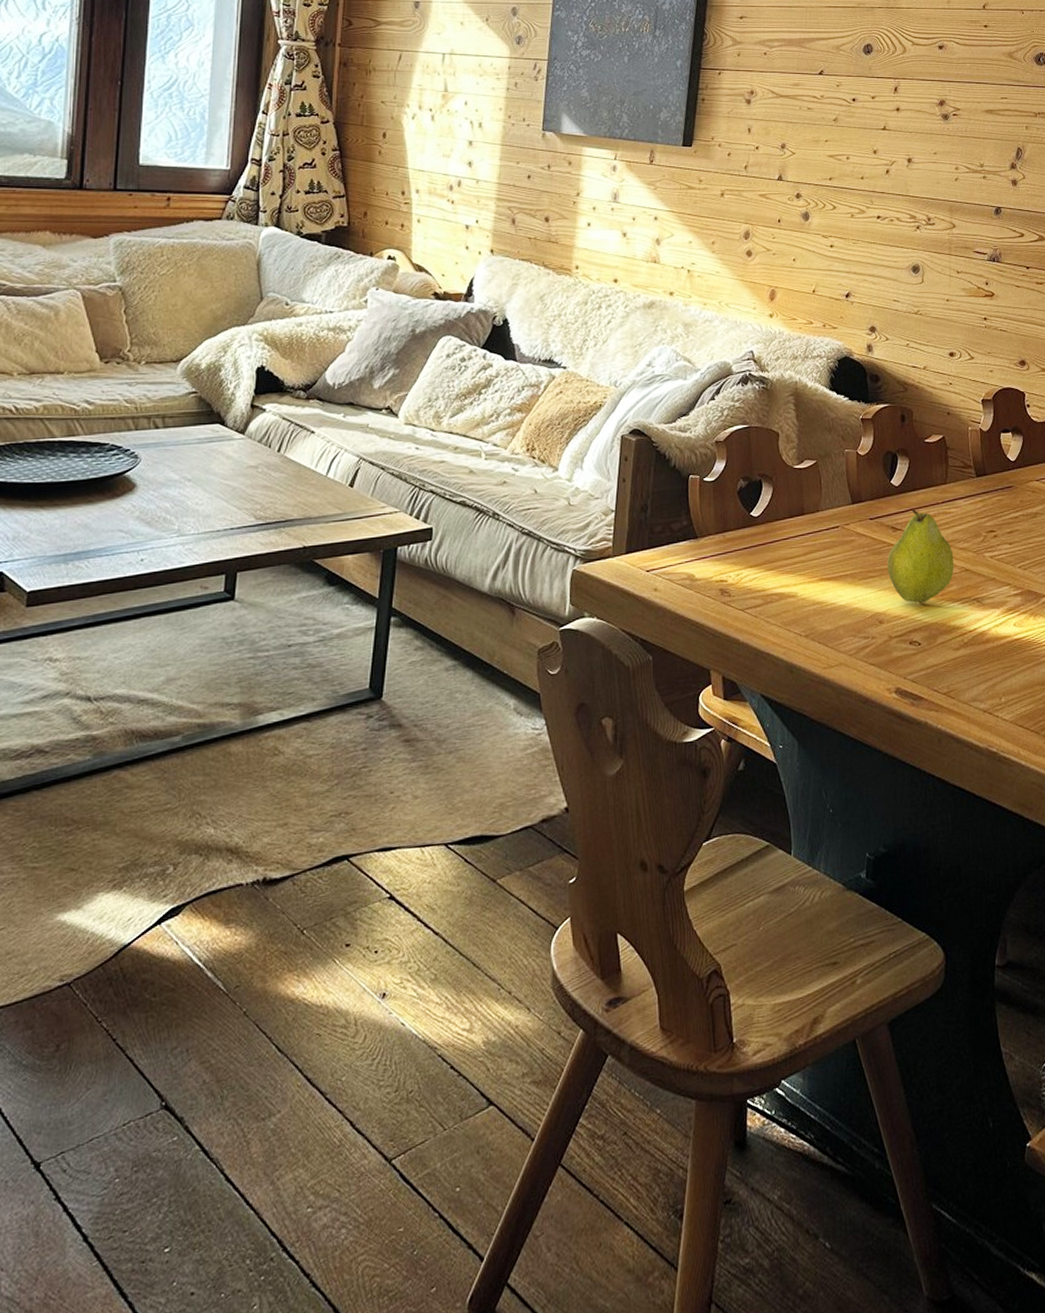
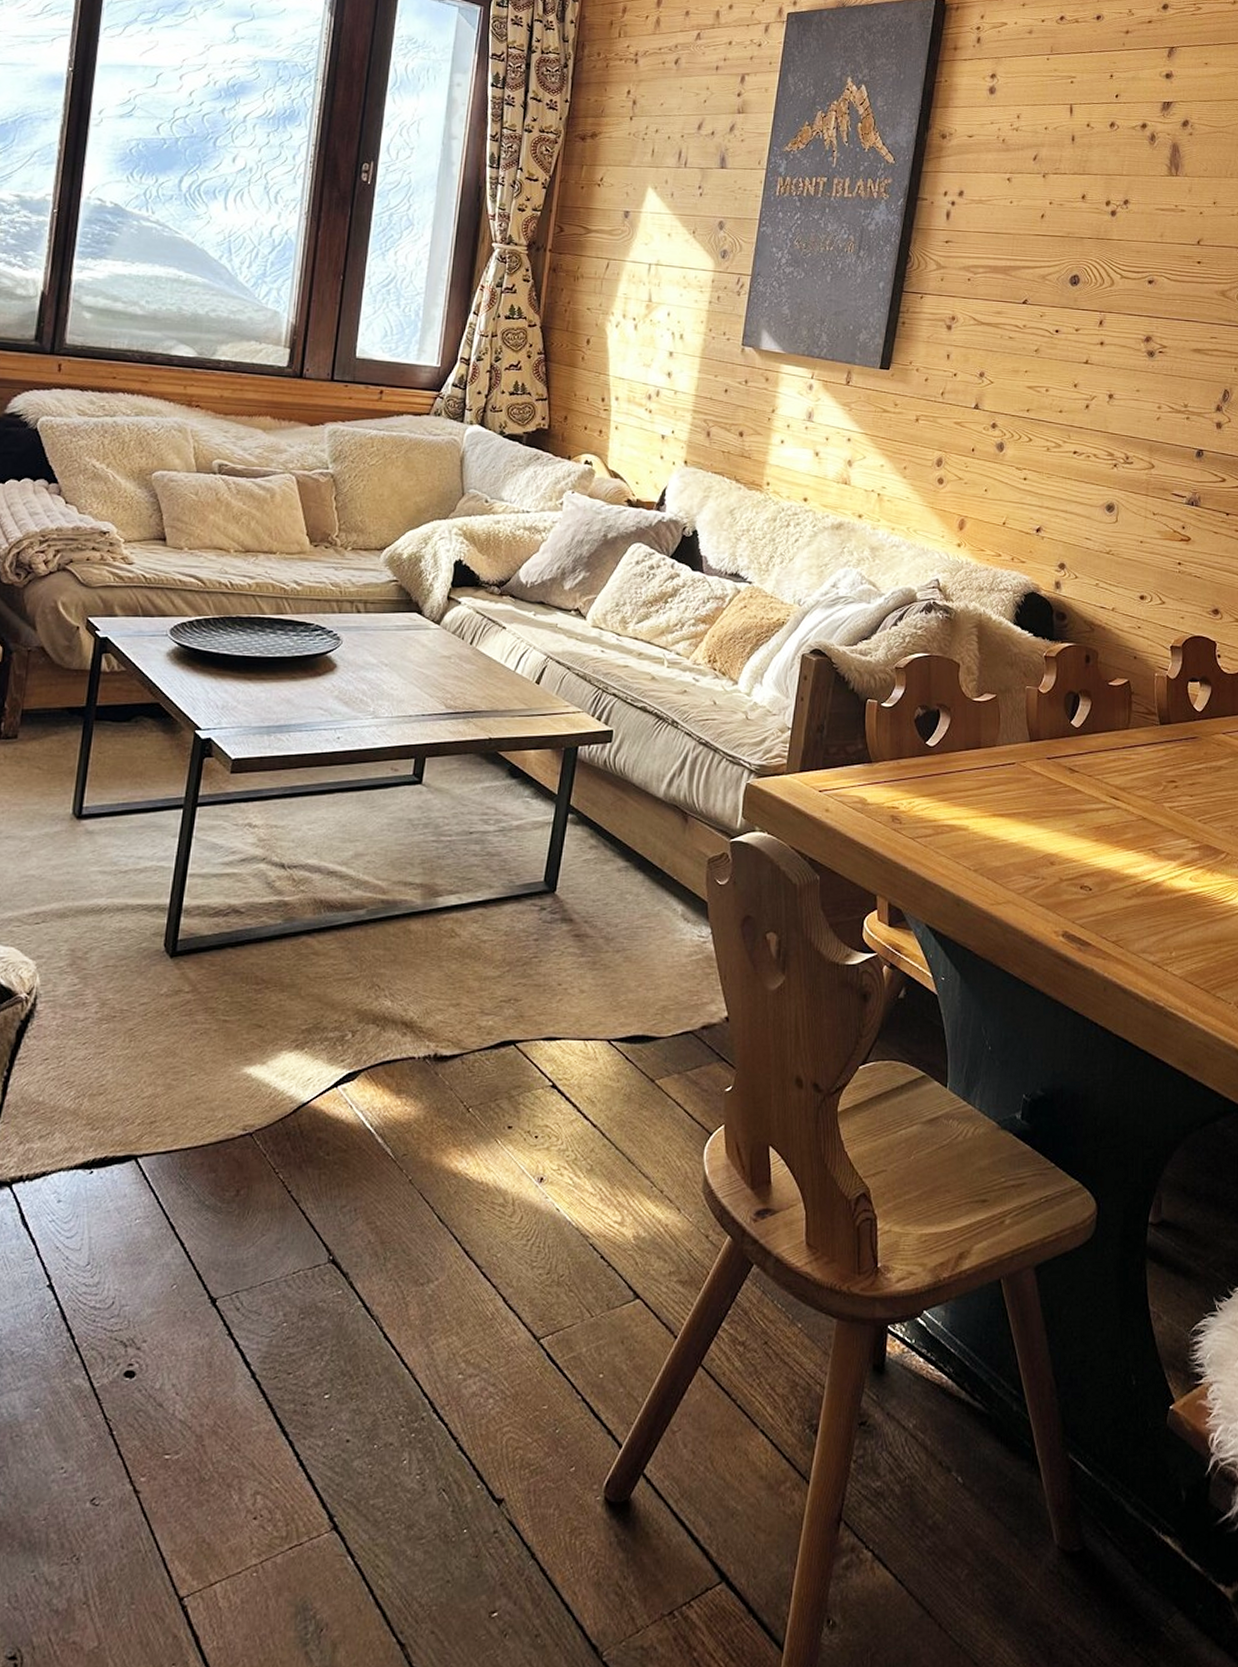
fruit: present [887,509,955,604] -> none [1062,752,1132,849]

